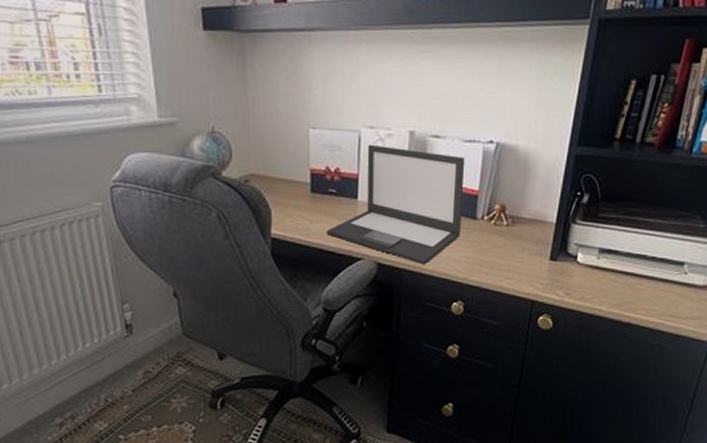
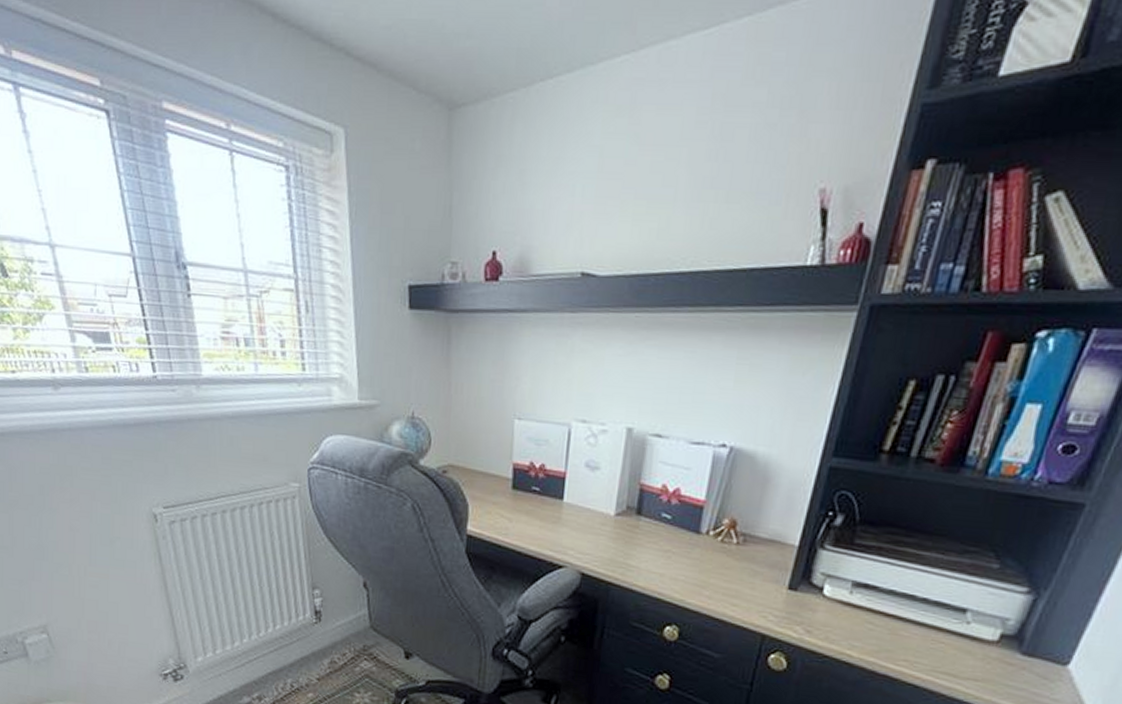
laptop: present [326,144,465,265] -> none [526,440,691,581]

